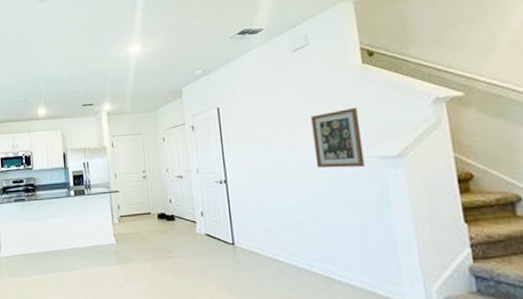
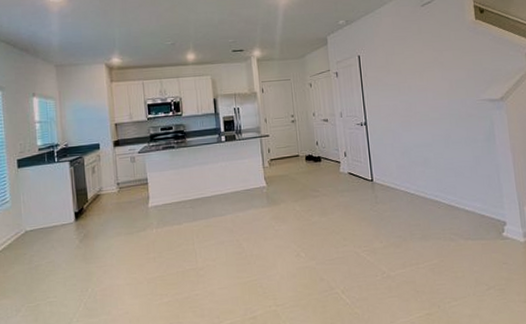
wall art: present [311,107,365,168] -> none [435,57,477,110]

